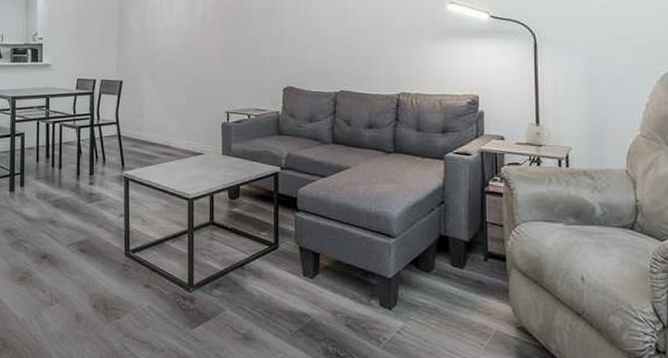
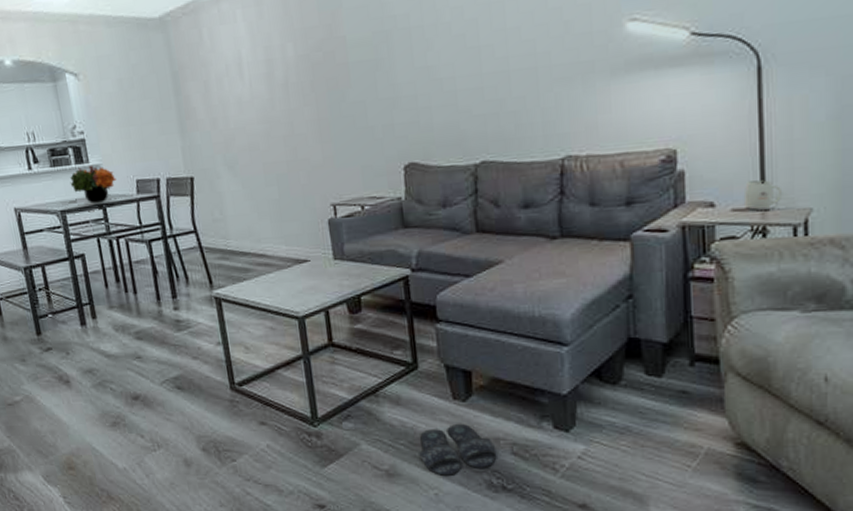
flower arrangement: none [24,64,62,94] -> present [70,165,116,205]
slippers: none [272,296,334,342] -> present [419,423,497,476]

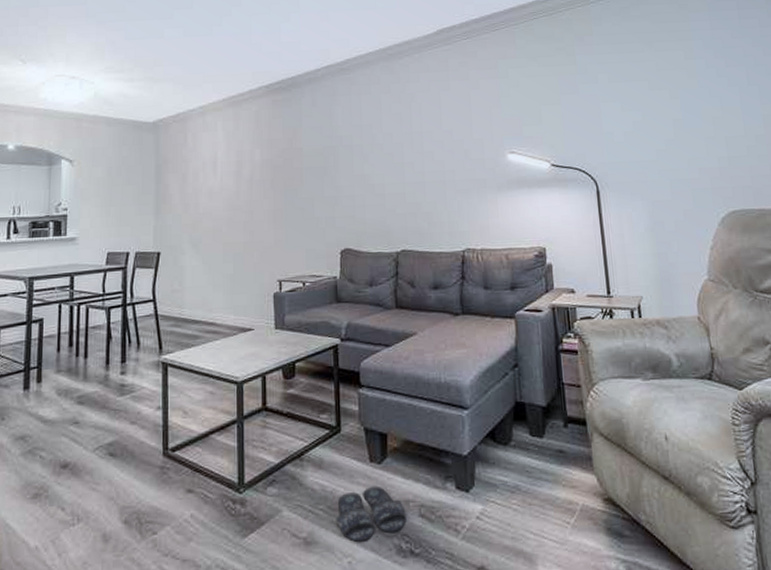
flower arrangement: present [70,165,116,205] -> none [44,237,89,273]
mug: present [743,180,783,210] -> none [594,273,622,297]

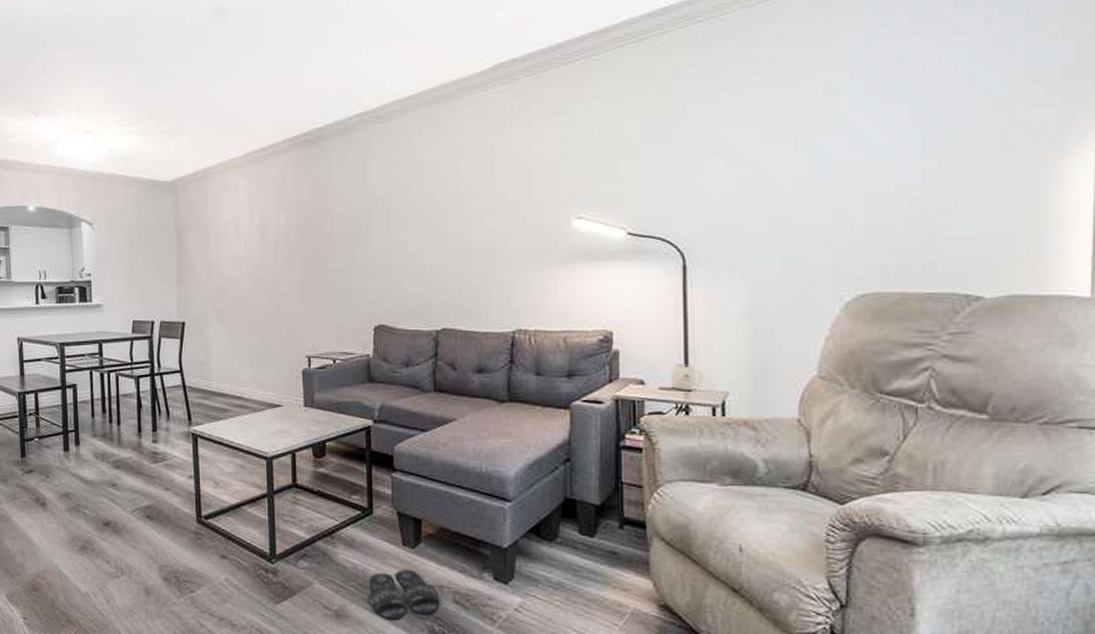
mug: none [594,273,622,297] -> present [669,364,704,390]

